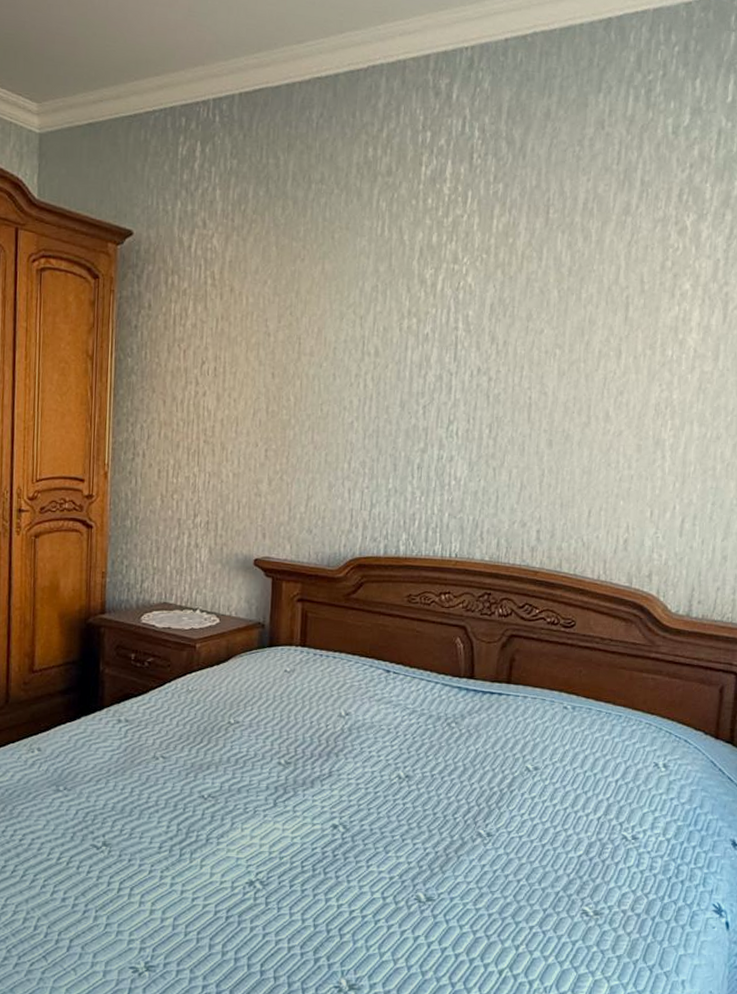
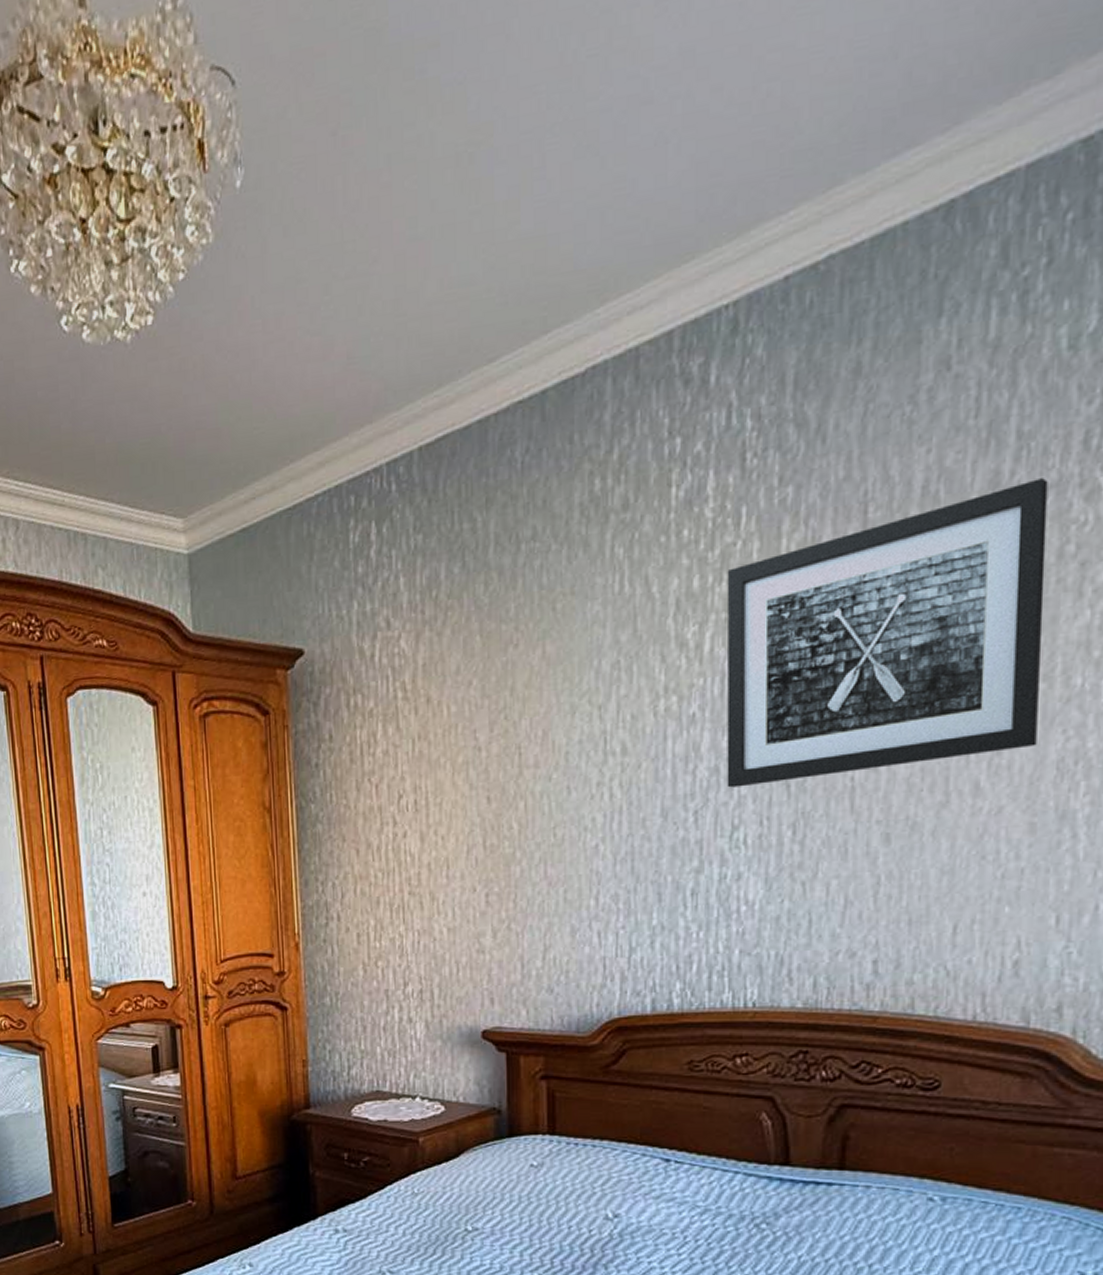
wall art: none [447,213,658,393] -> present [726,478,1048,788]

